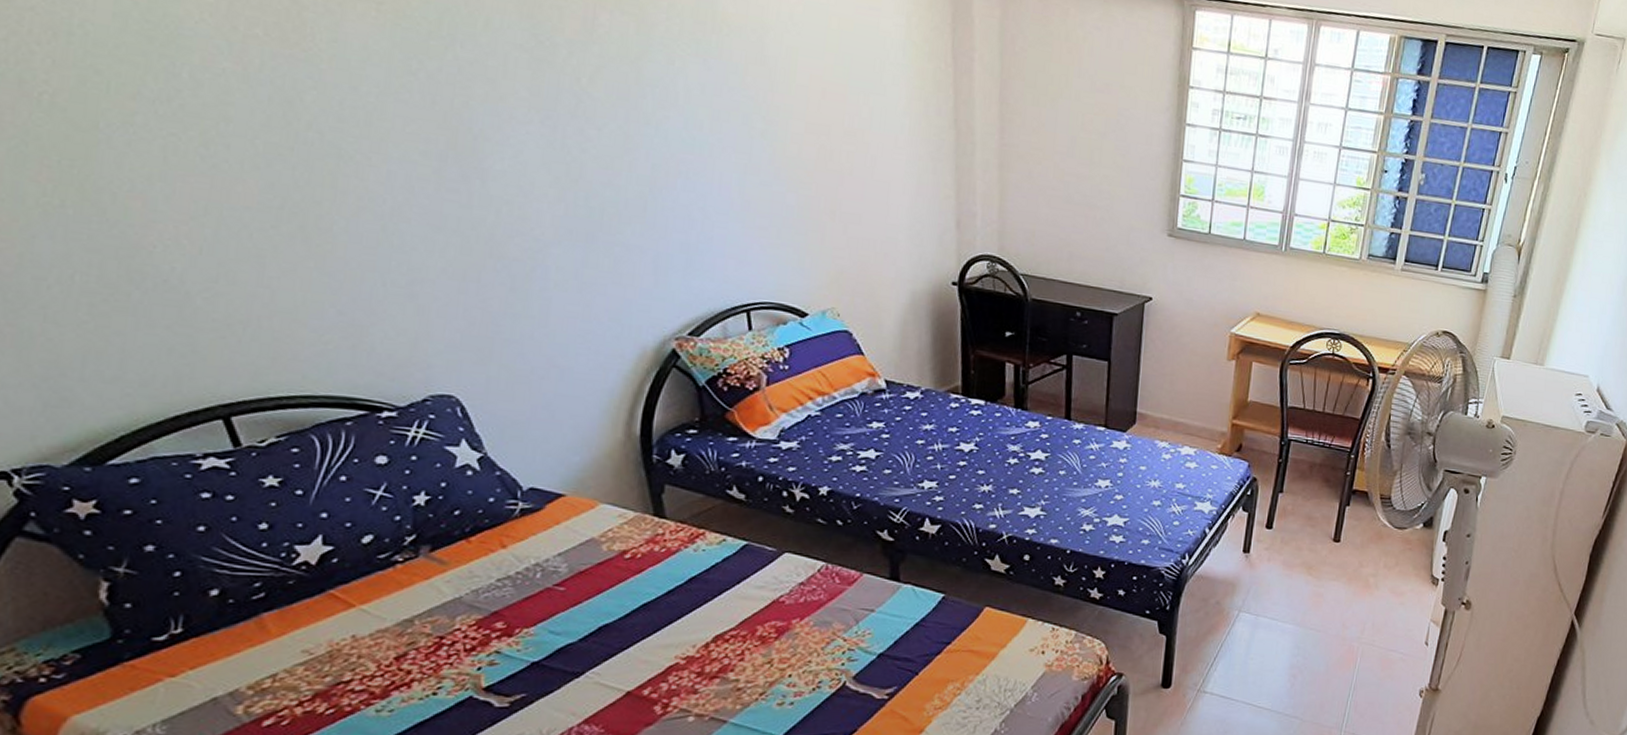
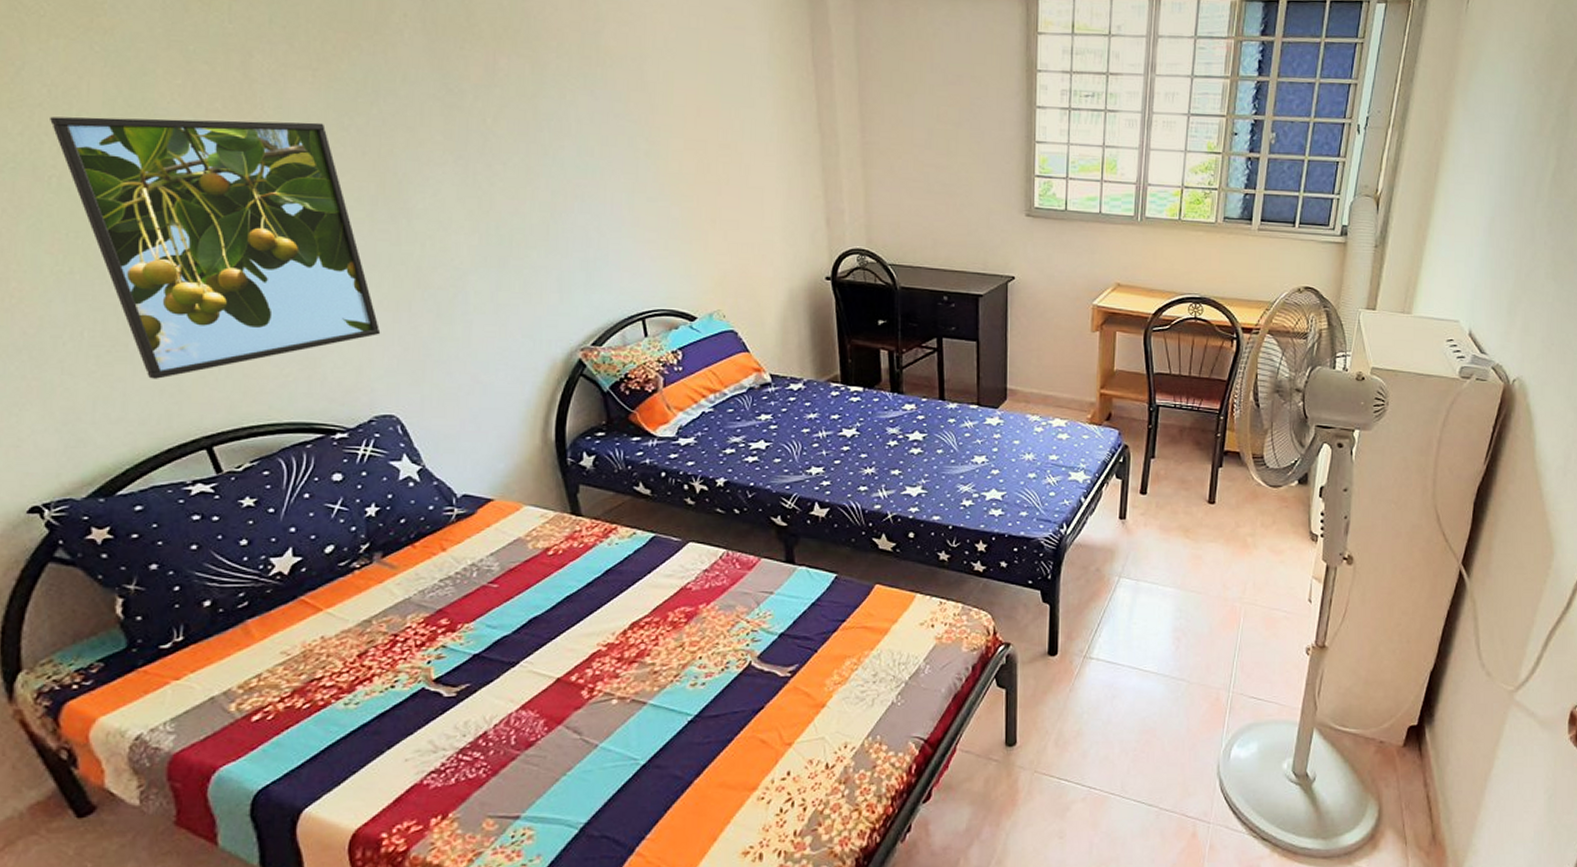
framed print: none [44,23,443,336] -> present [50,116,381,379]

